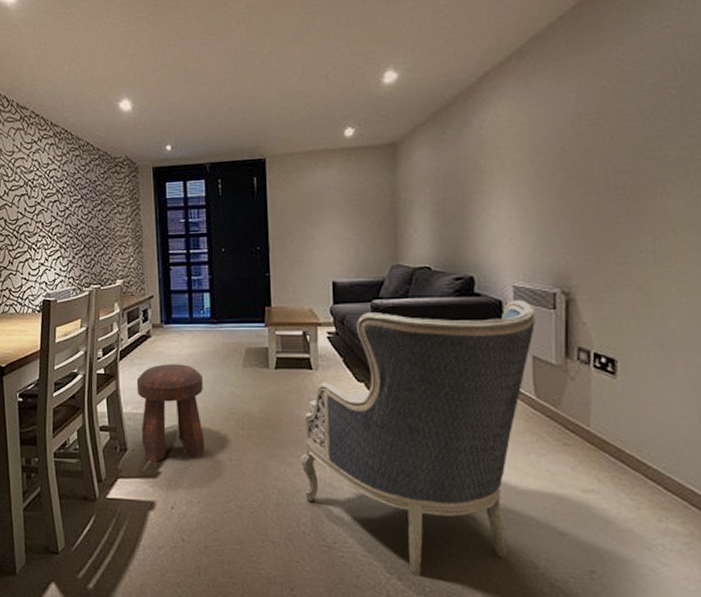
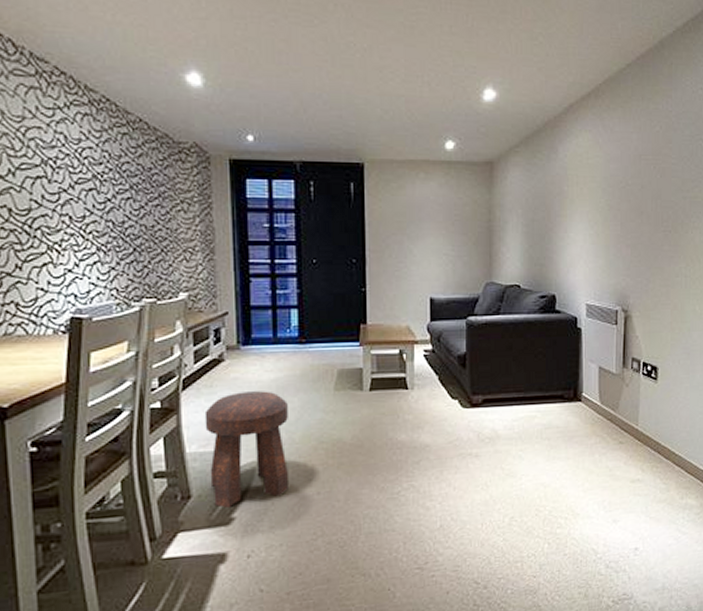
armchair: present [300,299,535,577] -> none [394,316,602,582]

